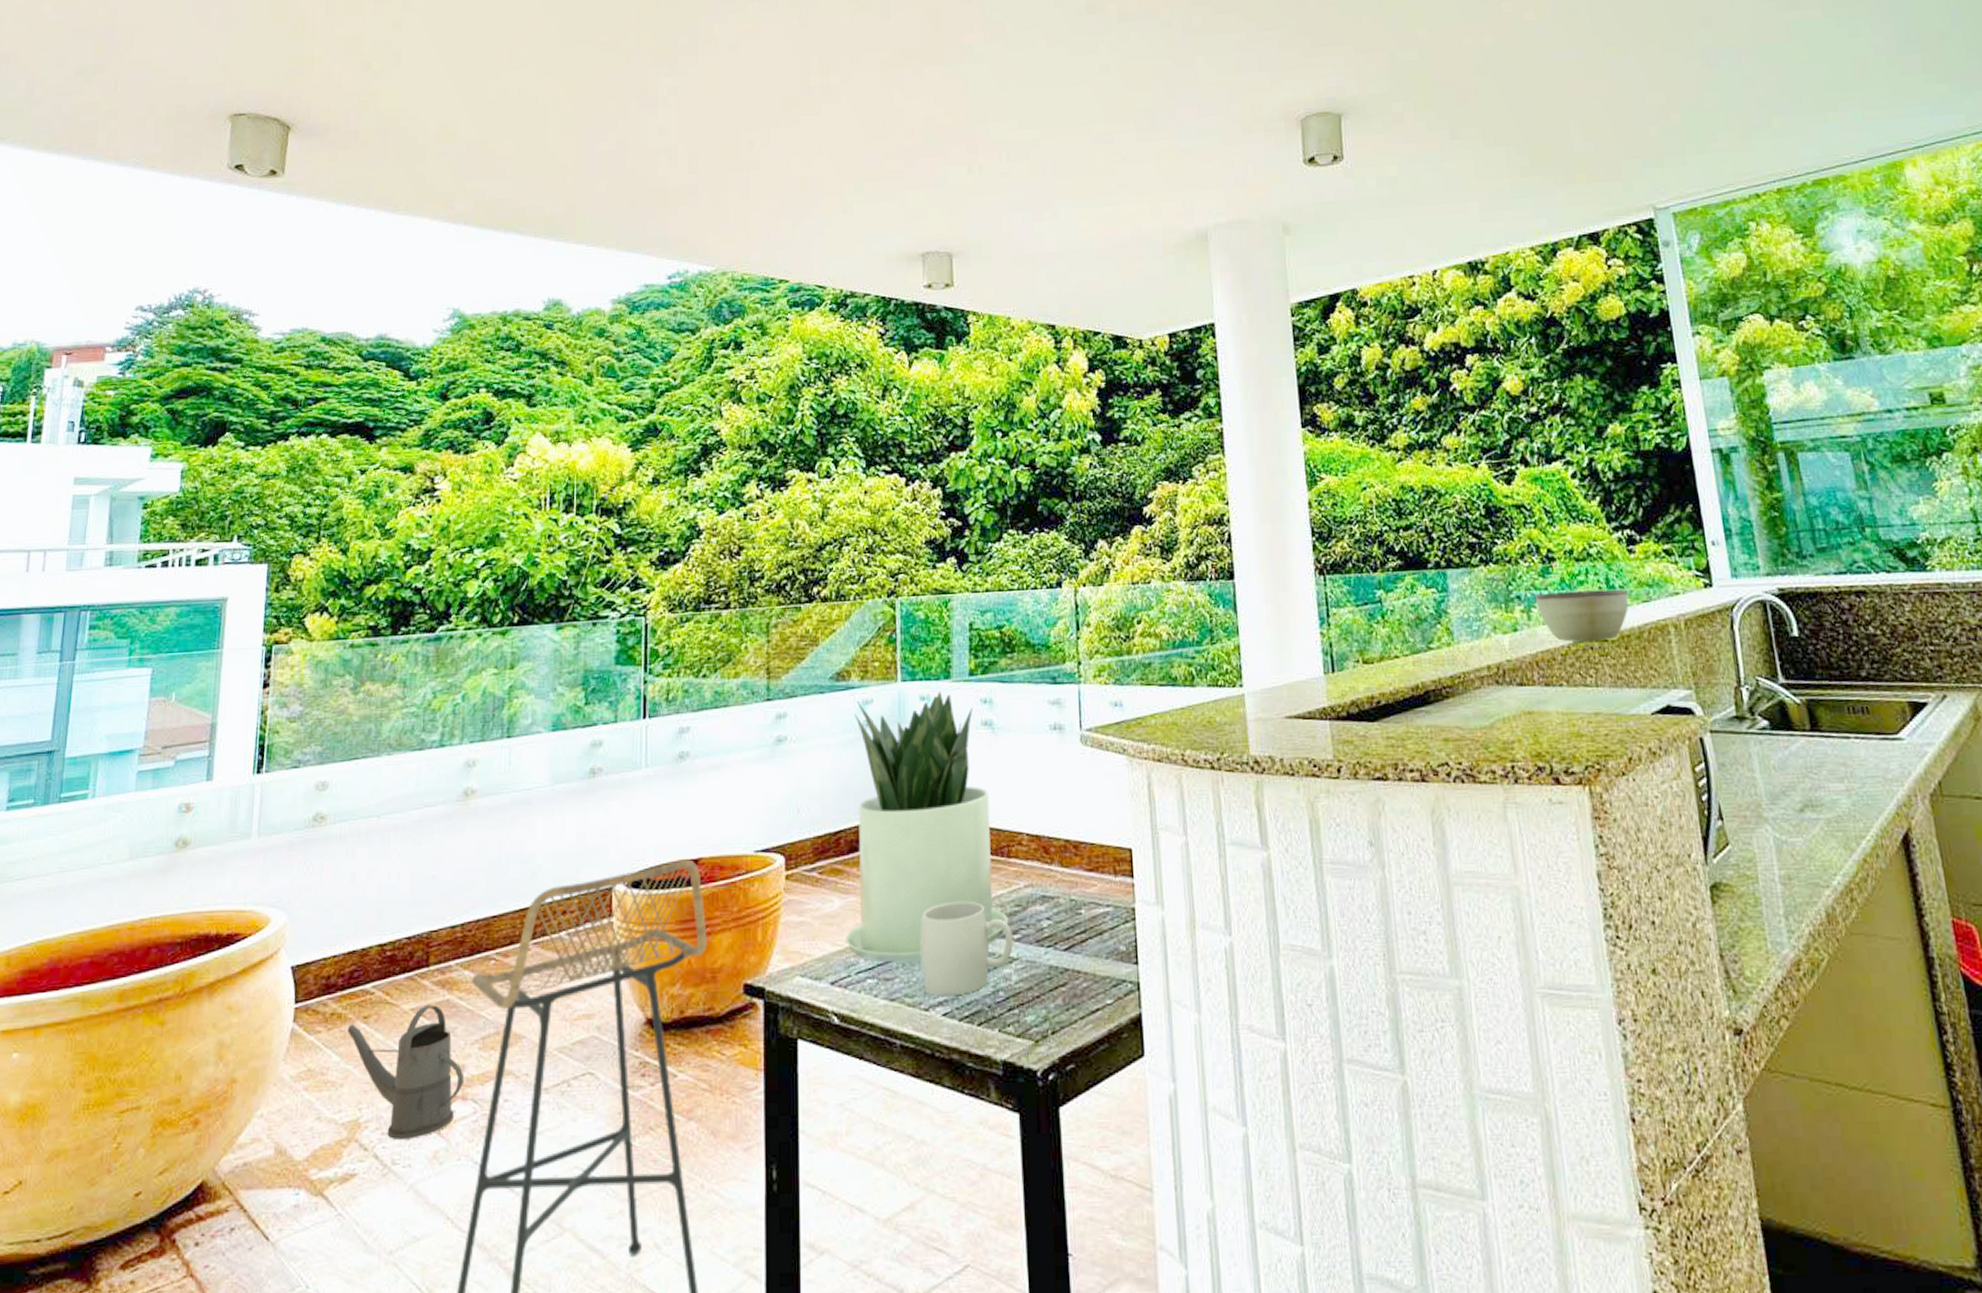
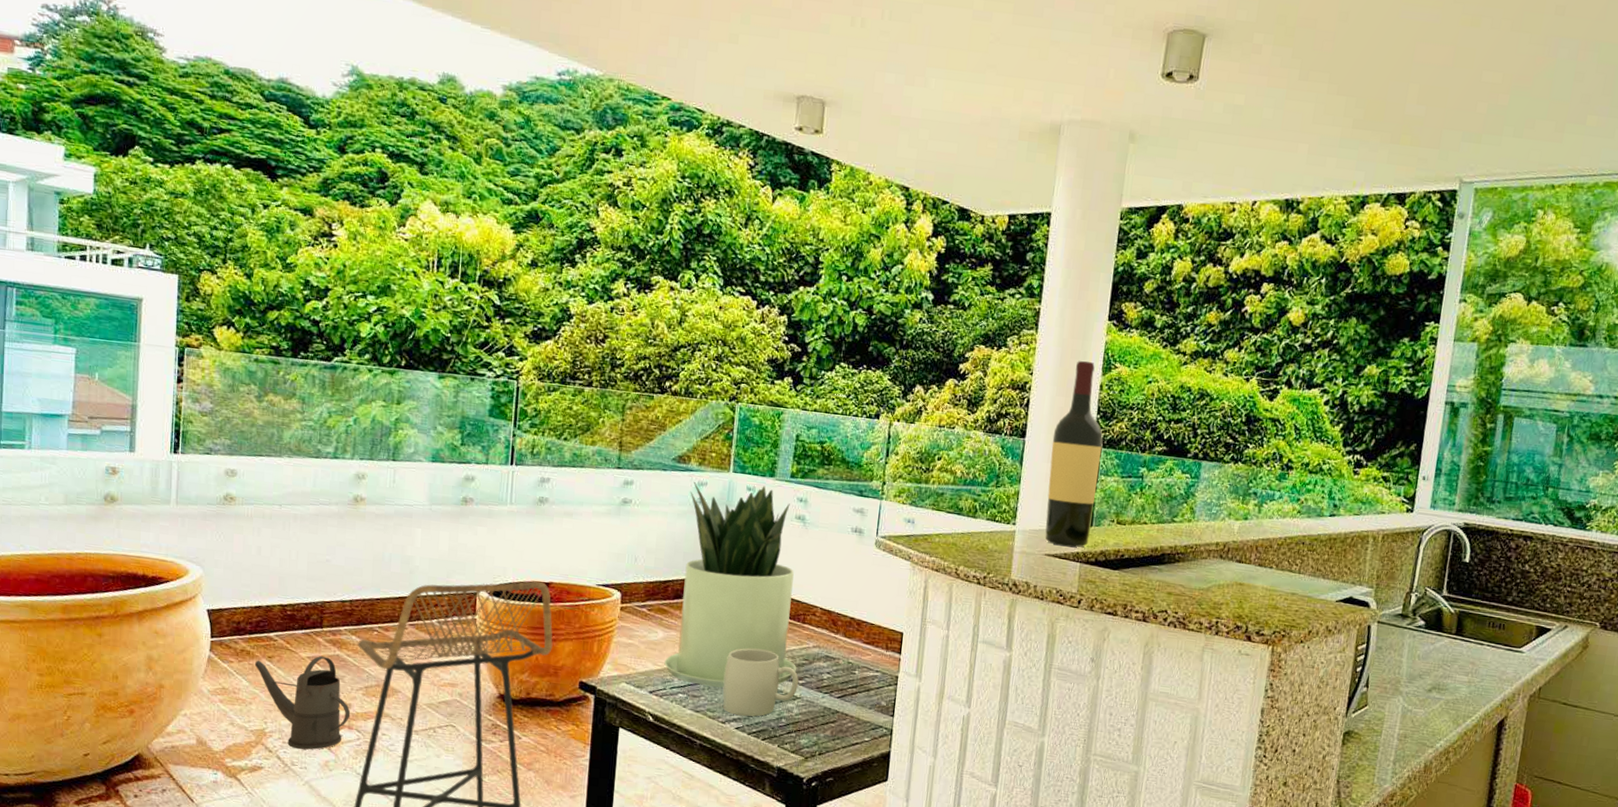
wine bottle: none [1265,477,1334,702] -> present [1045,360,1103,547]
bowl: present [1534,589,1629,642] -> none [1268,493,1345,540]

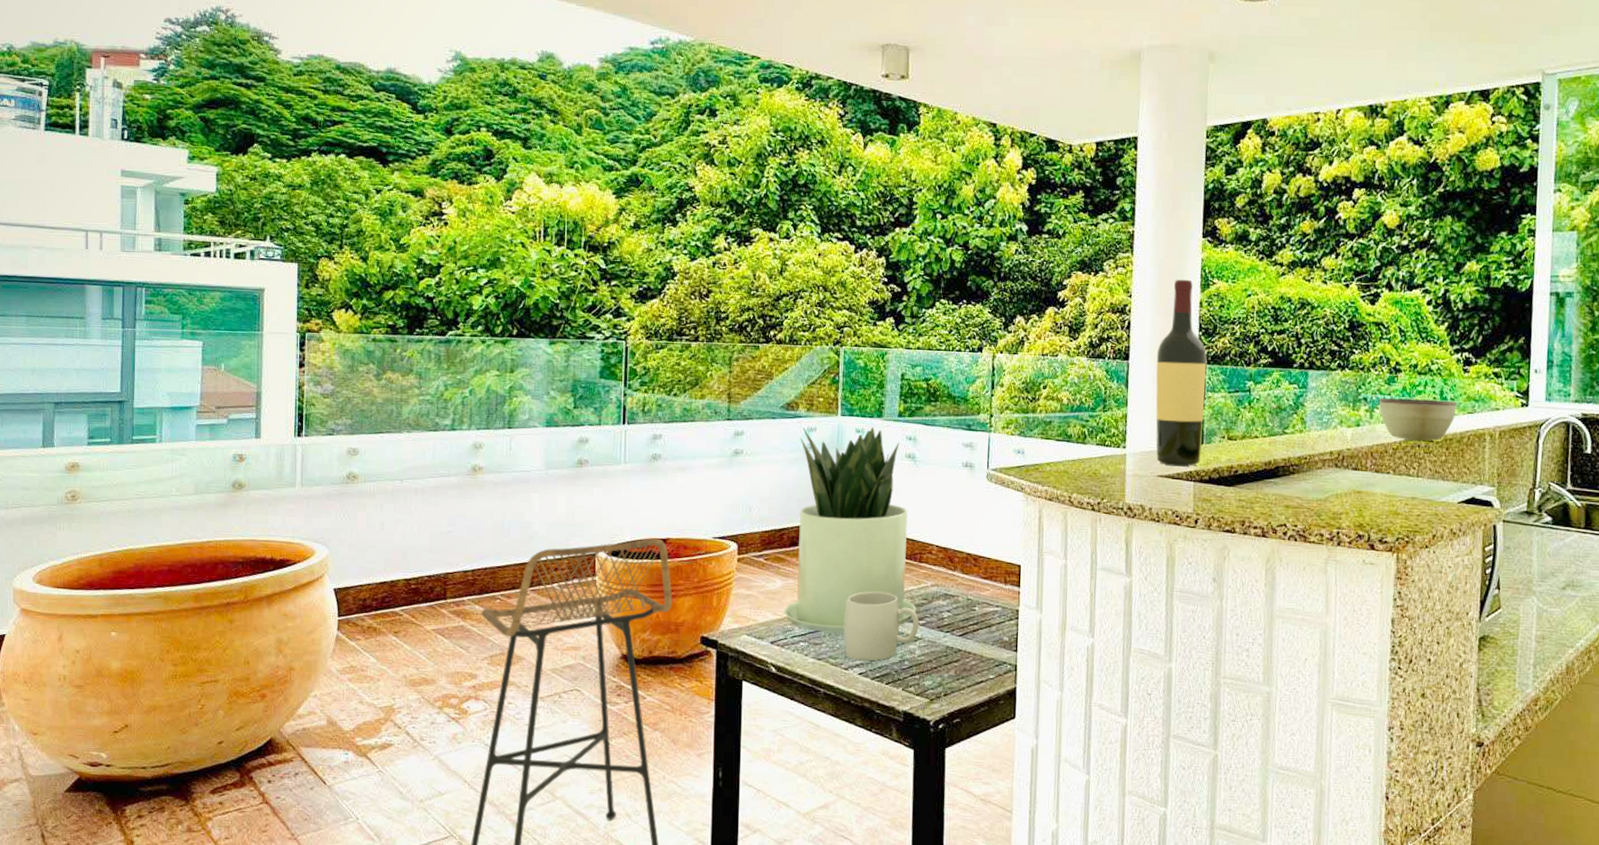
watering can: present [254,656,351,750] -> none [381,628,477,724]
bowl: none [1268,493,1345,540] -> present [1378,397,1457,441]

